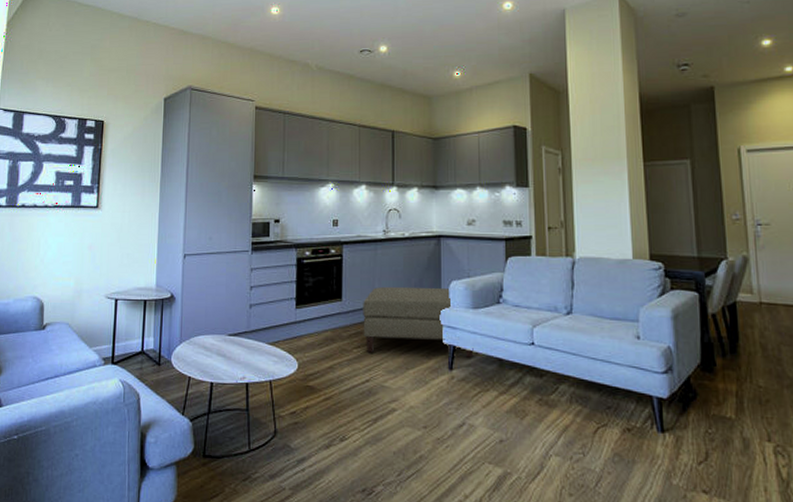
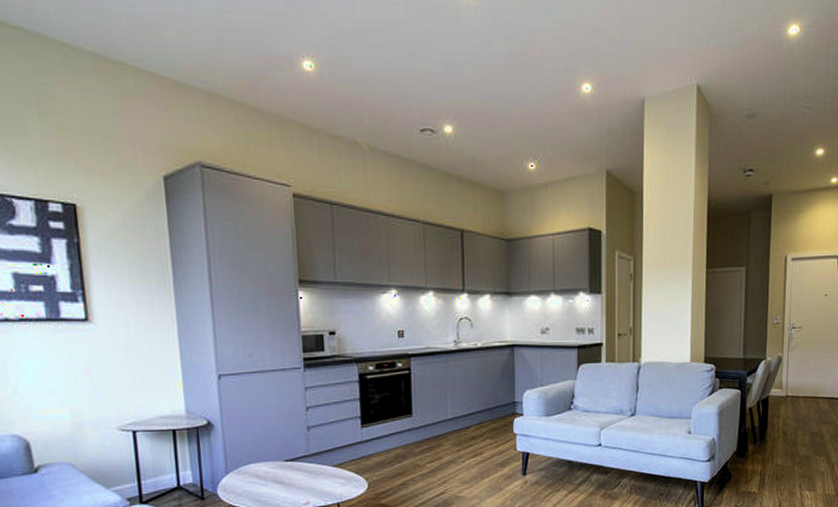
ottoman: present [363,286,474,358] -> none [435,398,546,467]

